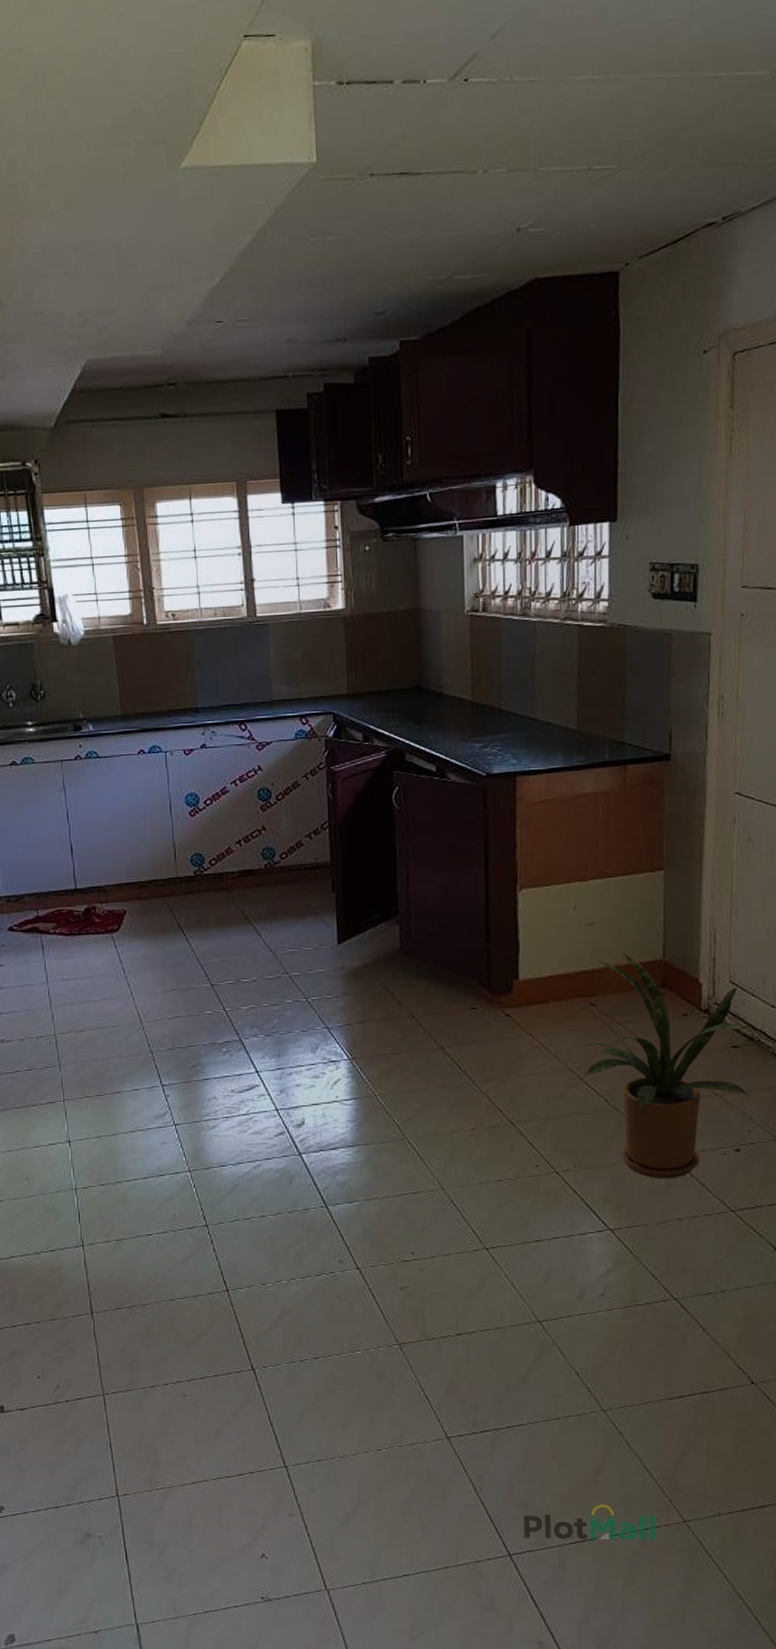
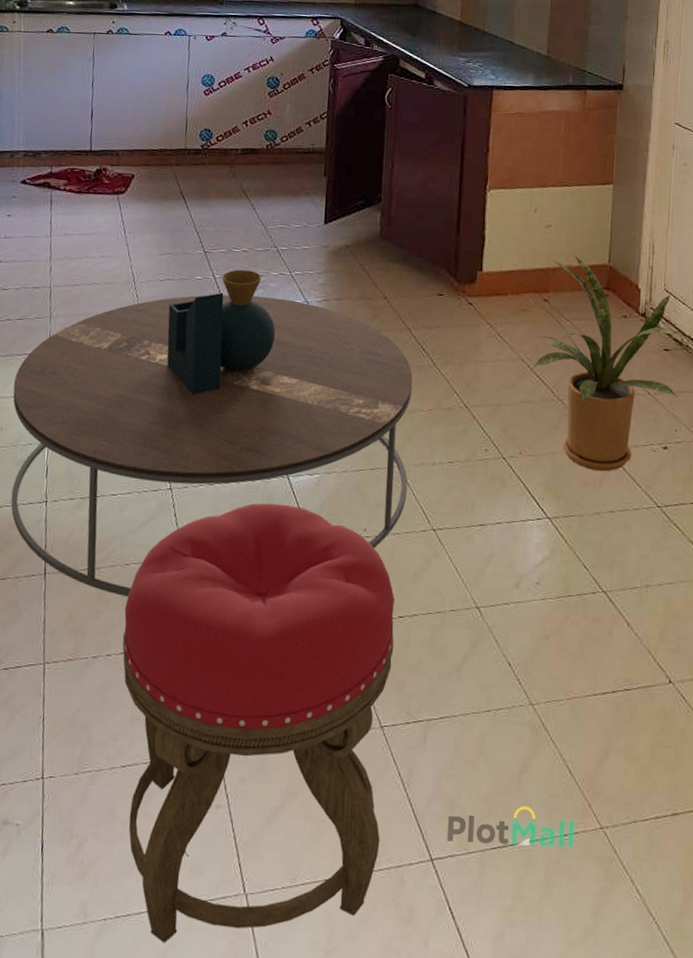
coffee table: none [32,1000,454,1329] -> present [11,269,413,596]
stool: none [175,1233,456,1633] -> present [122,503,395,943]

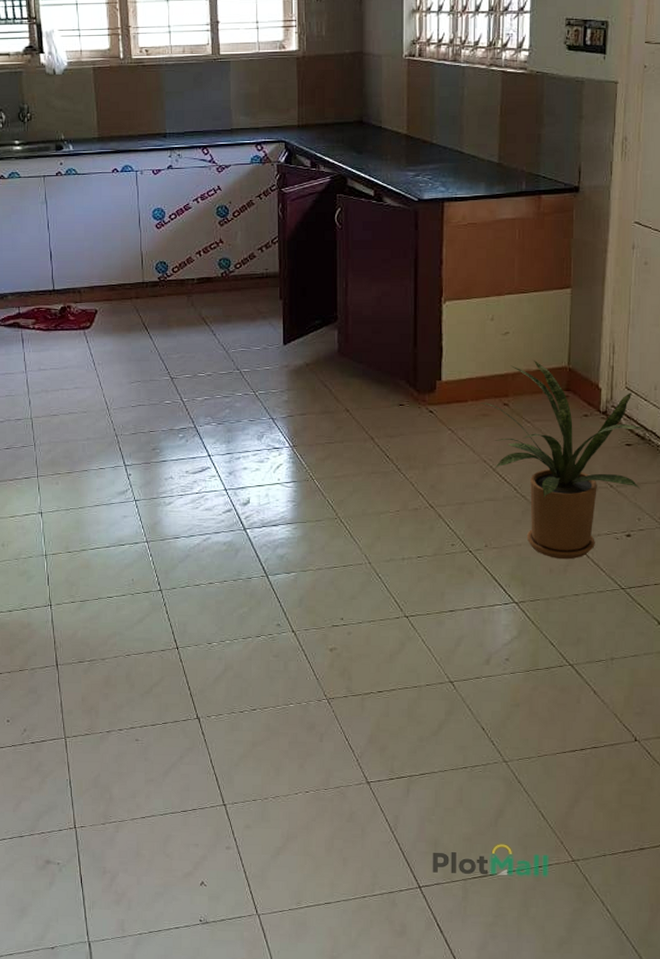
coffee table: present [11,269,413,596] -> none [9,392,379,681]
stool: present [122,503,395,943] -> none [130,599,375,952]

